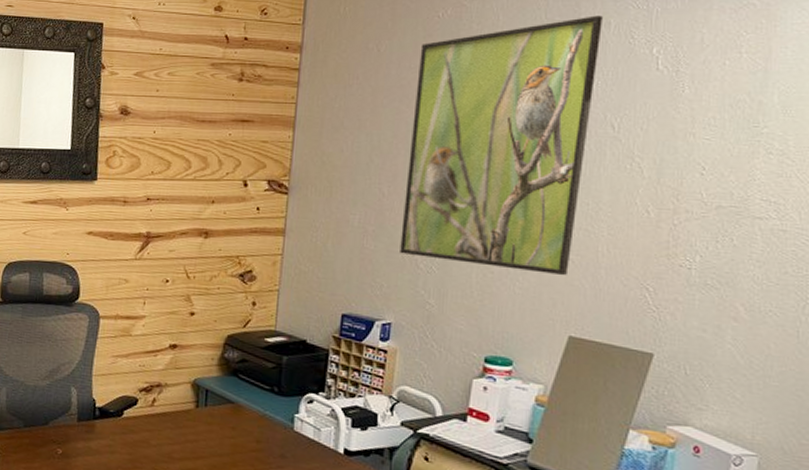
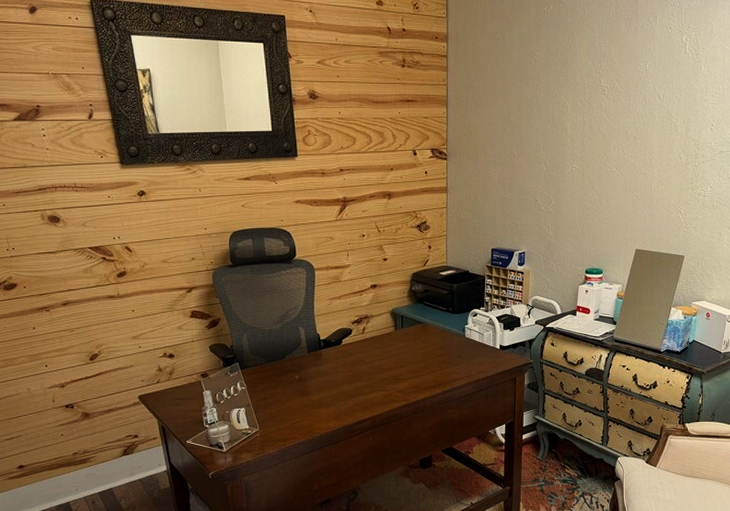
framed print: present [400,15,603,276] -> none [528,11,652,208]

